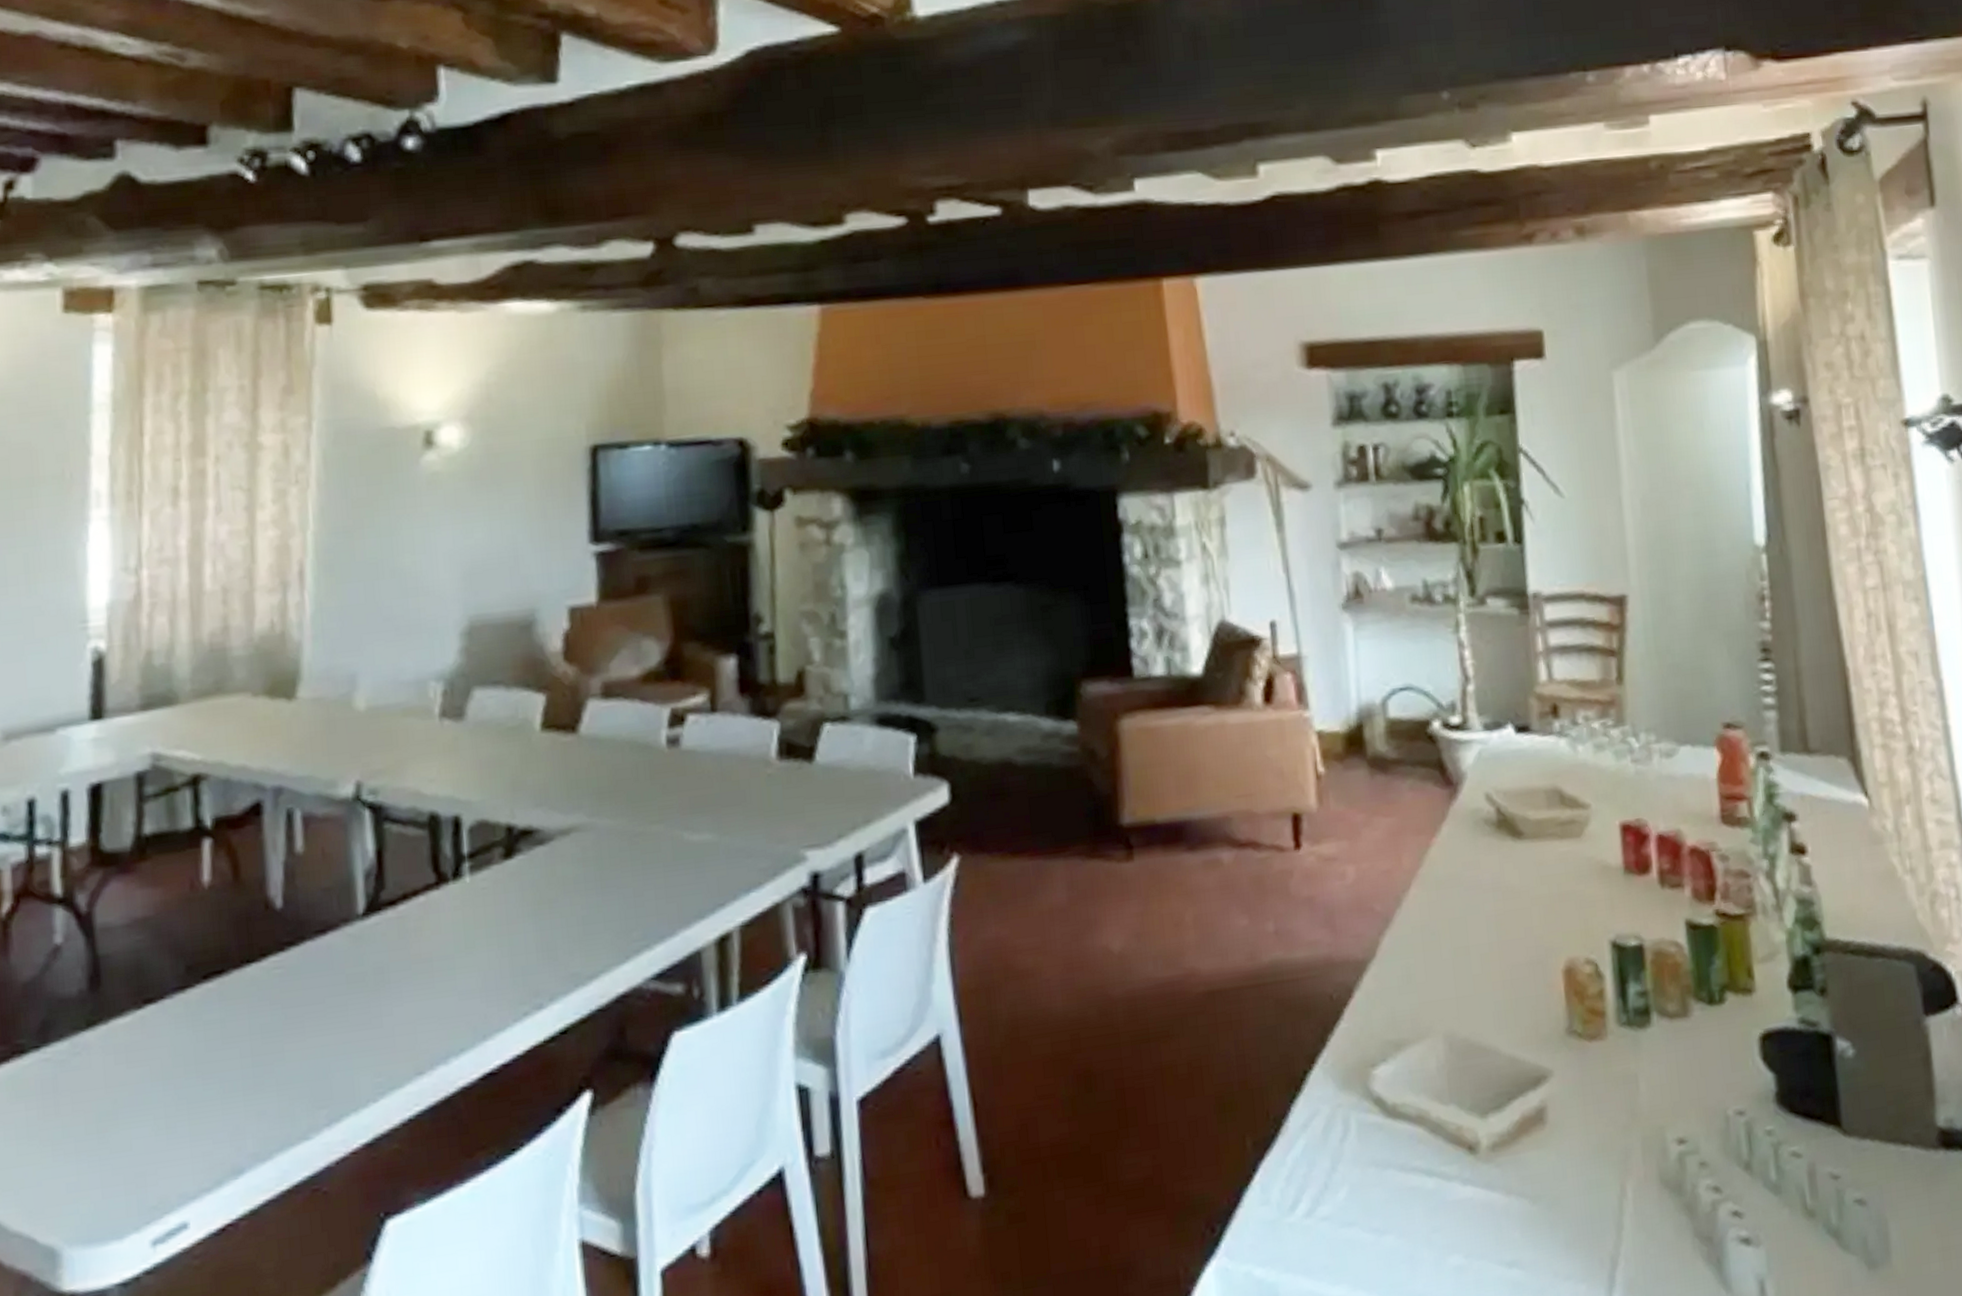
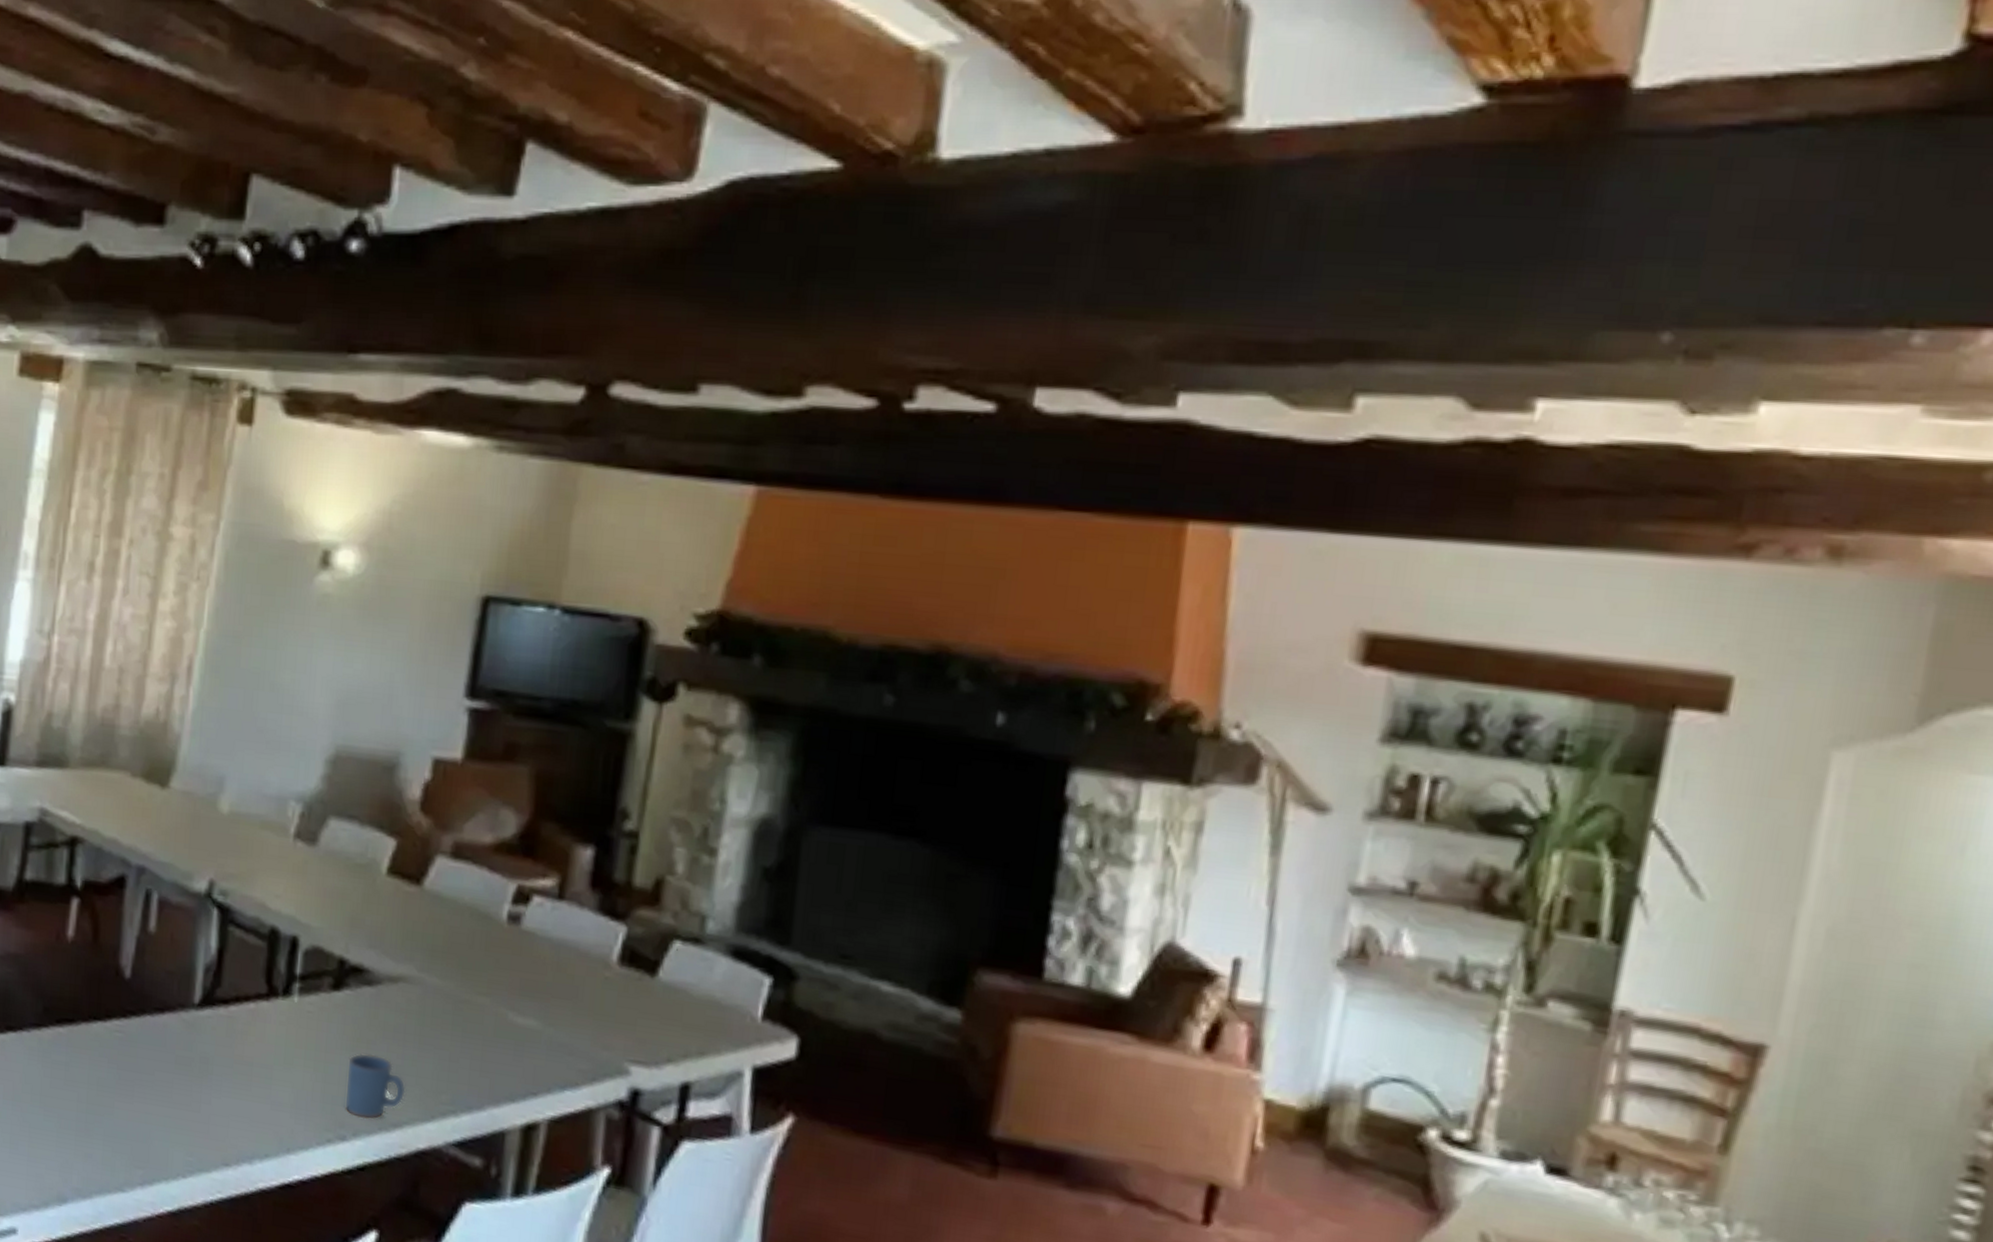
mug: none [532,911,596,982] -> present [345,1053,406,1120]

